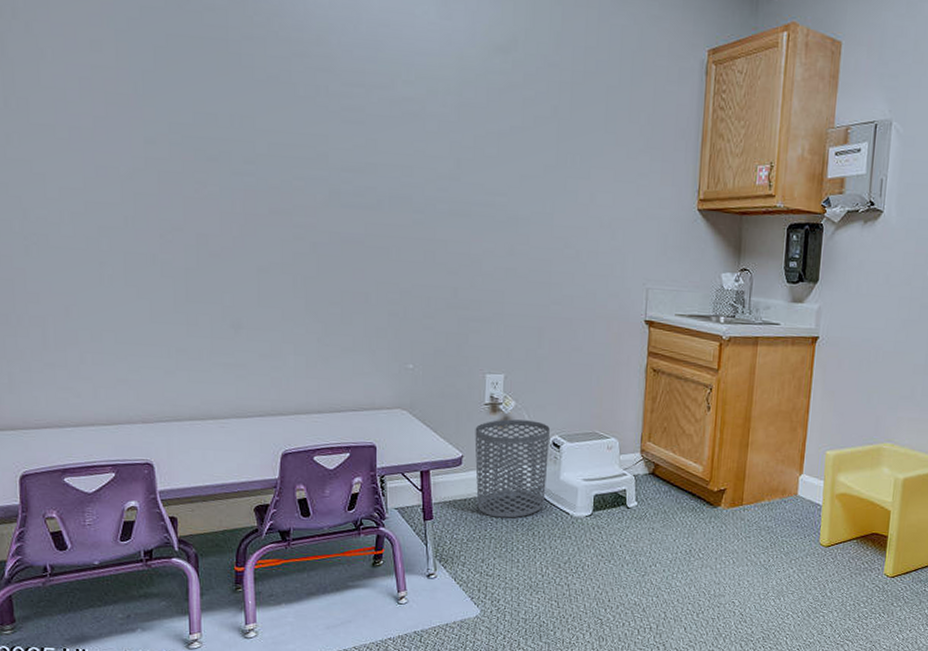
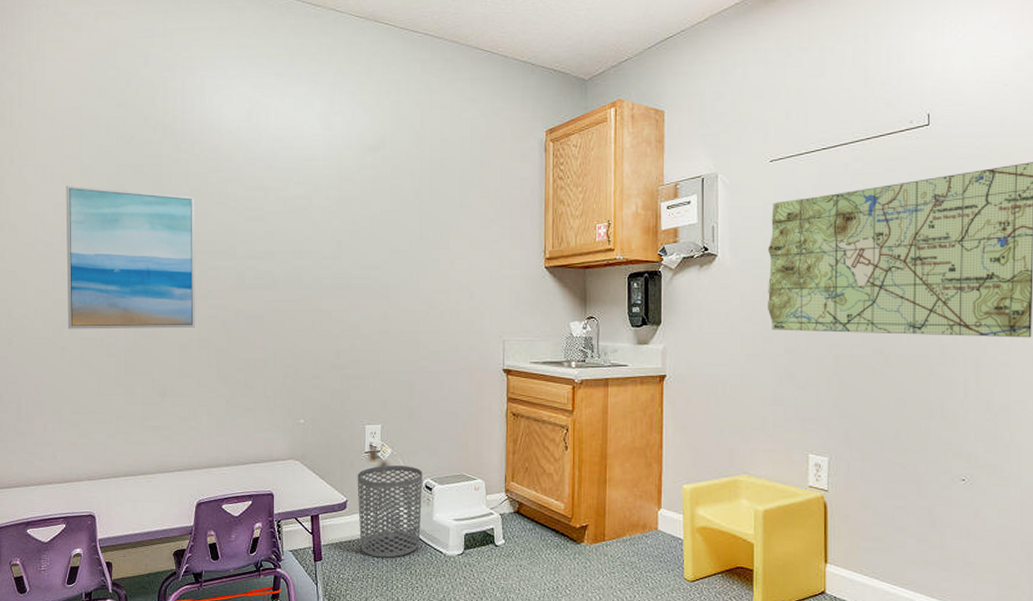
wall art: none [95,53,278,249] -> present [66,185,196,329]

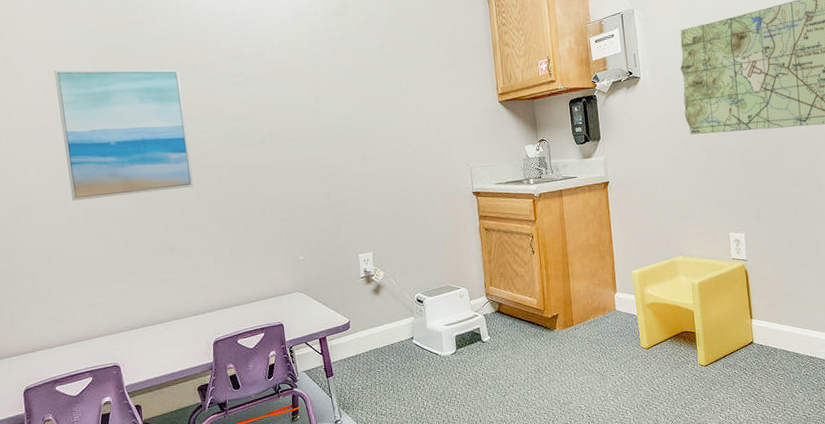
waste bin: present [357,465,422,558] -> none [356,284,418,367]

